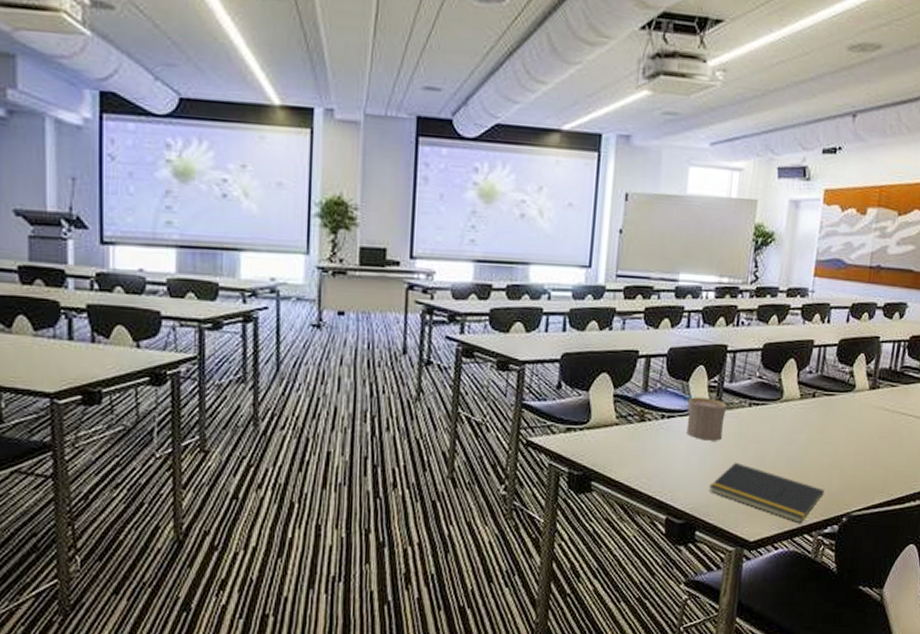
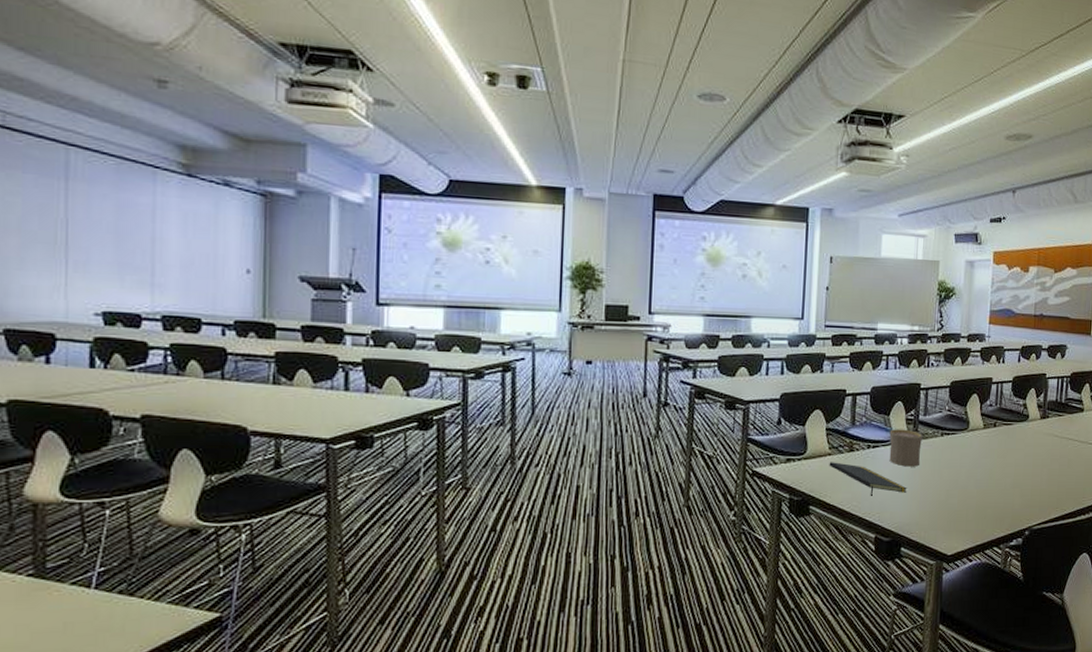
notepad: none [615,433,706,473] -> present [829,462,907,496]
notepad: present [709,462,825,524] -> none [911,485,1009,538]

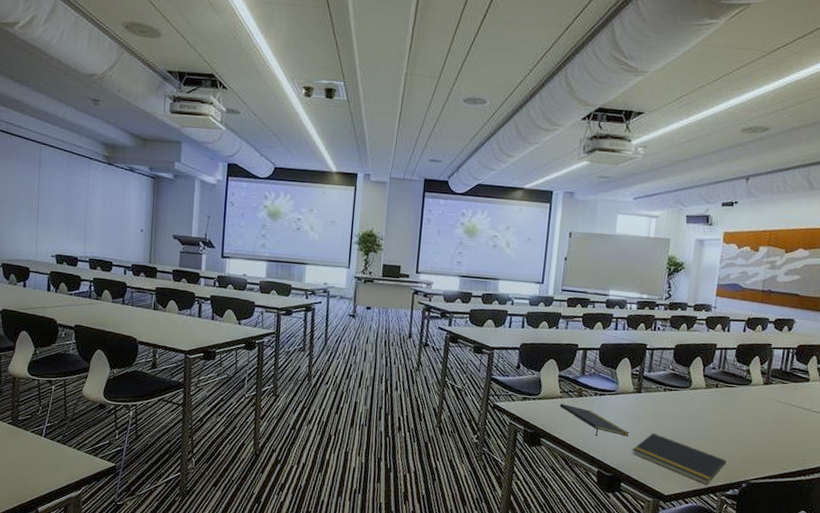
cup: present [889,429,923,467] -> none [614,381,647,416]
notepad: none [911,485,1009,538] -> present [632,432,727,485]

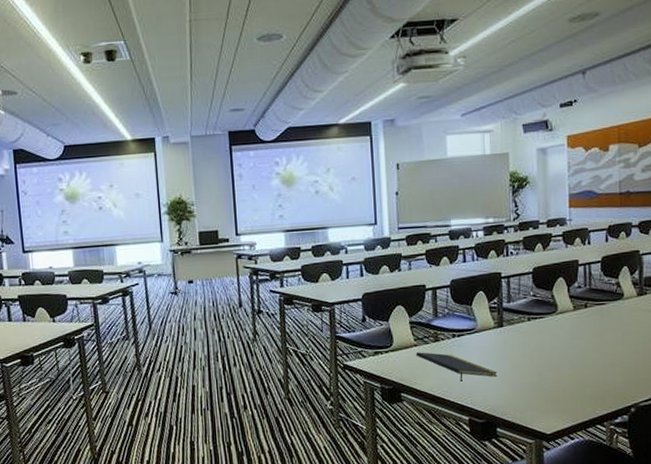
notepad: present [632,432,727,485] -> none [503,368,610,416]

